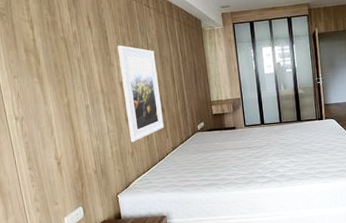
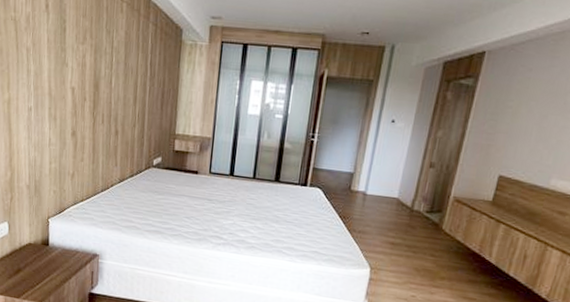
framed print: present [117,45,164,142] -> none [73,42,119,163]

